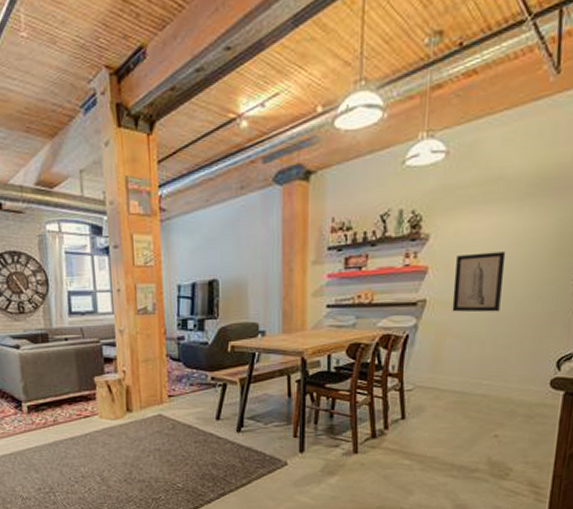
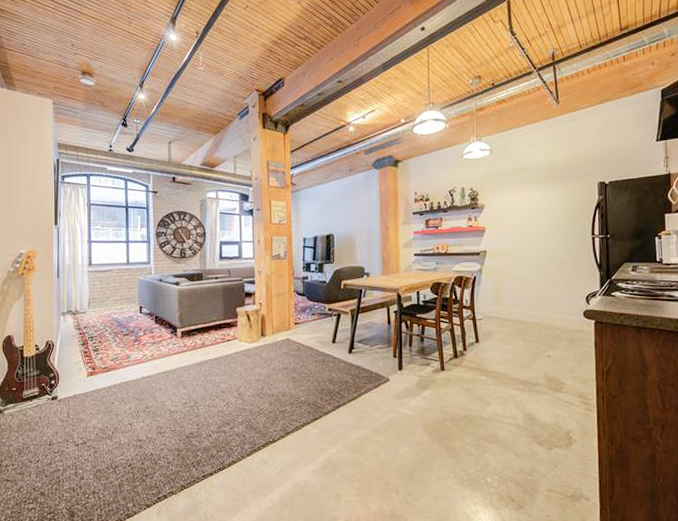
wall art: present [452,251,506,313] -> none [504,217,540,261]

